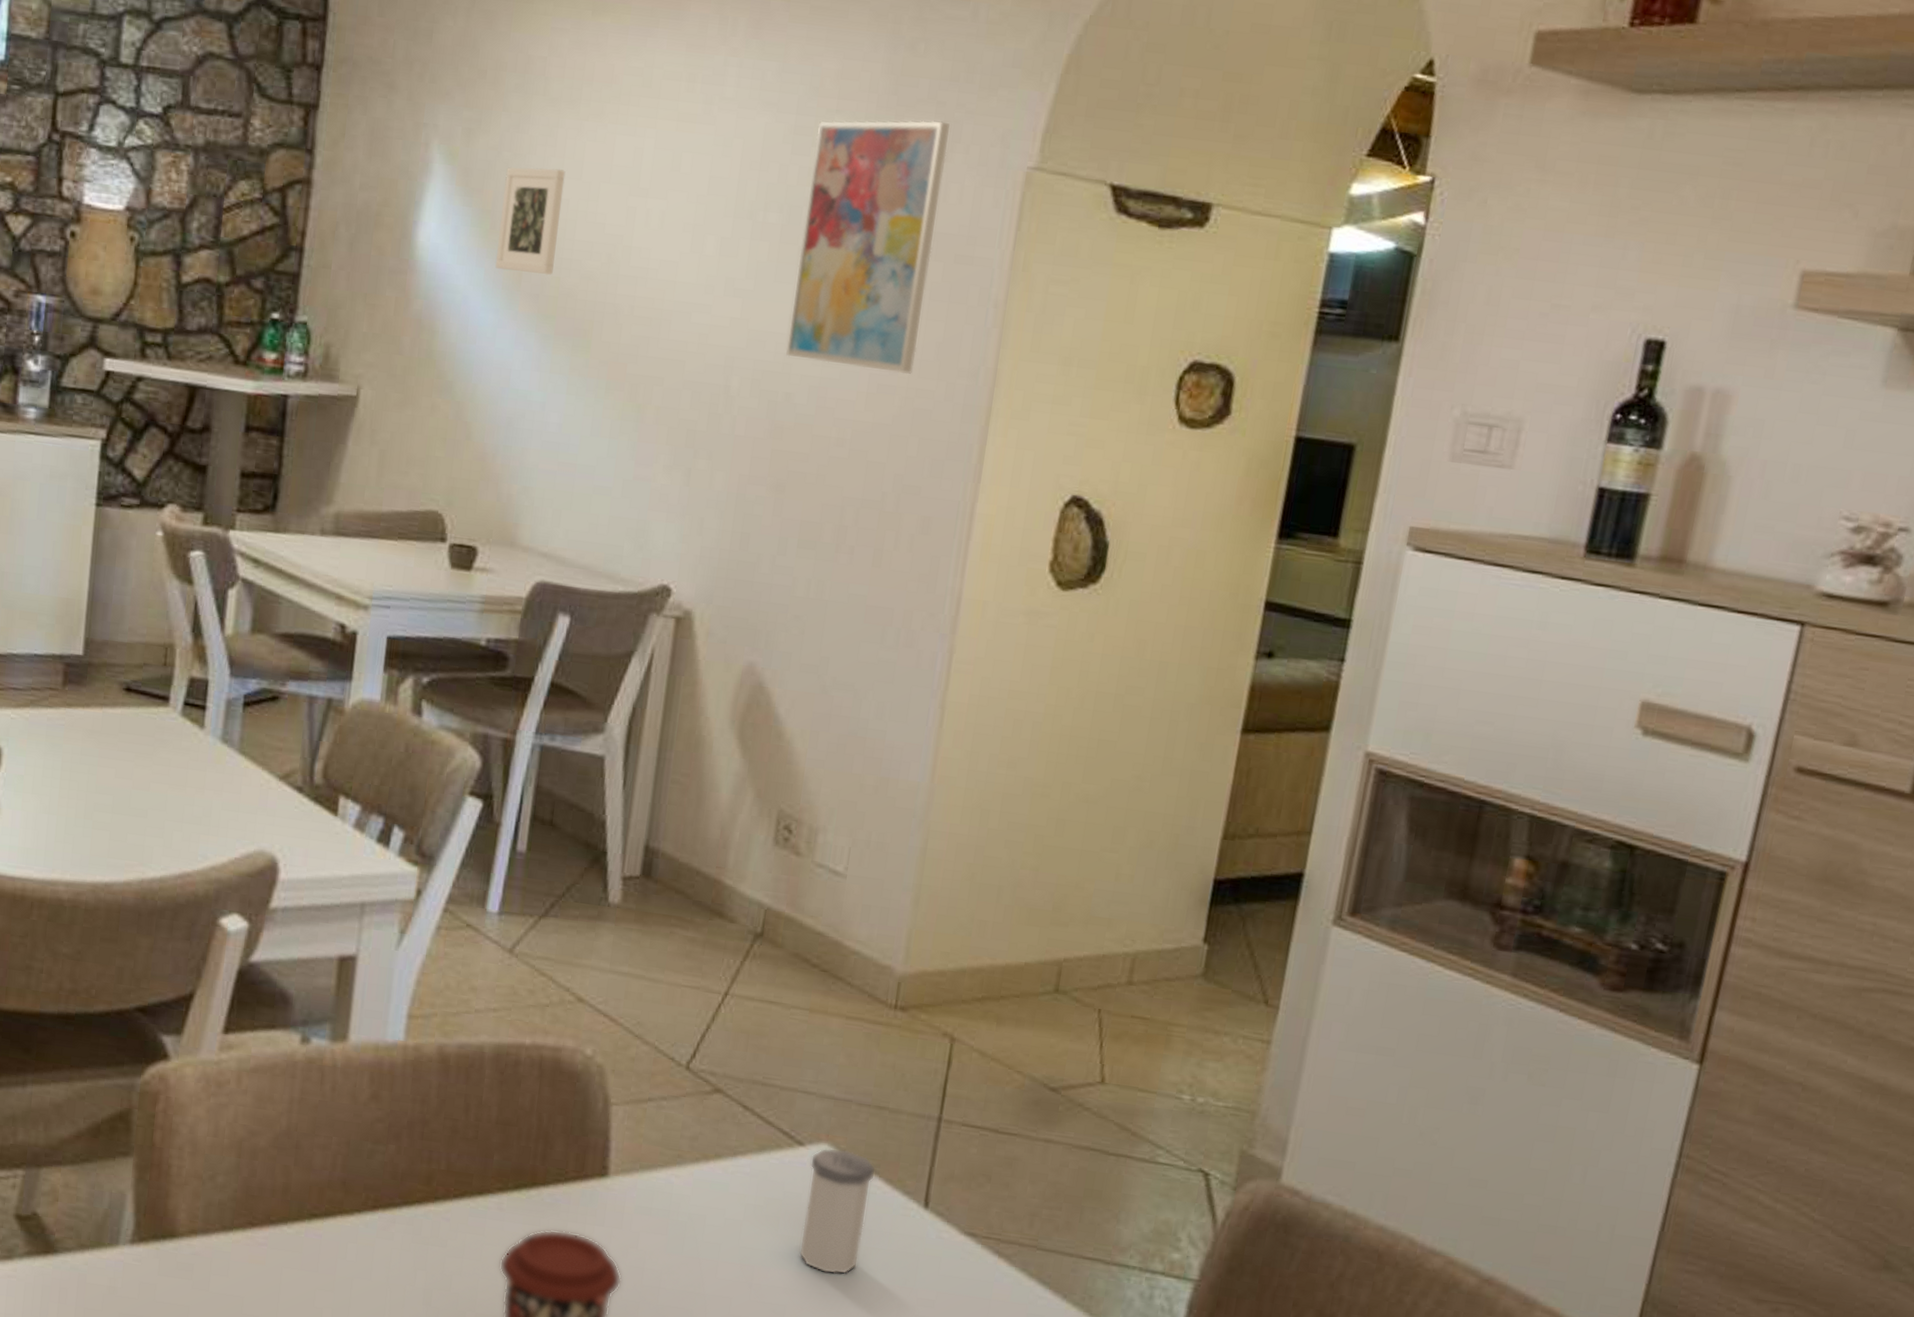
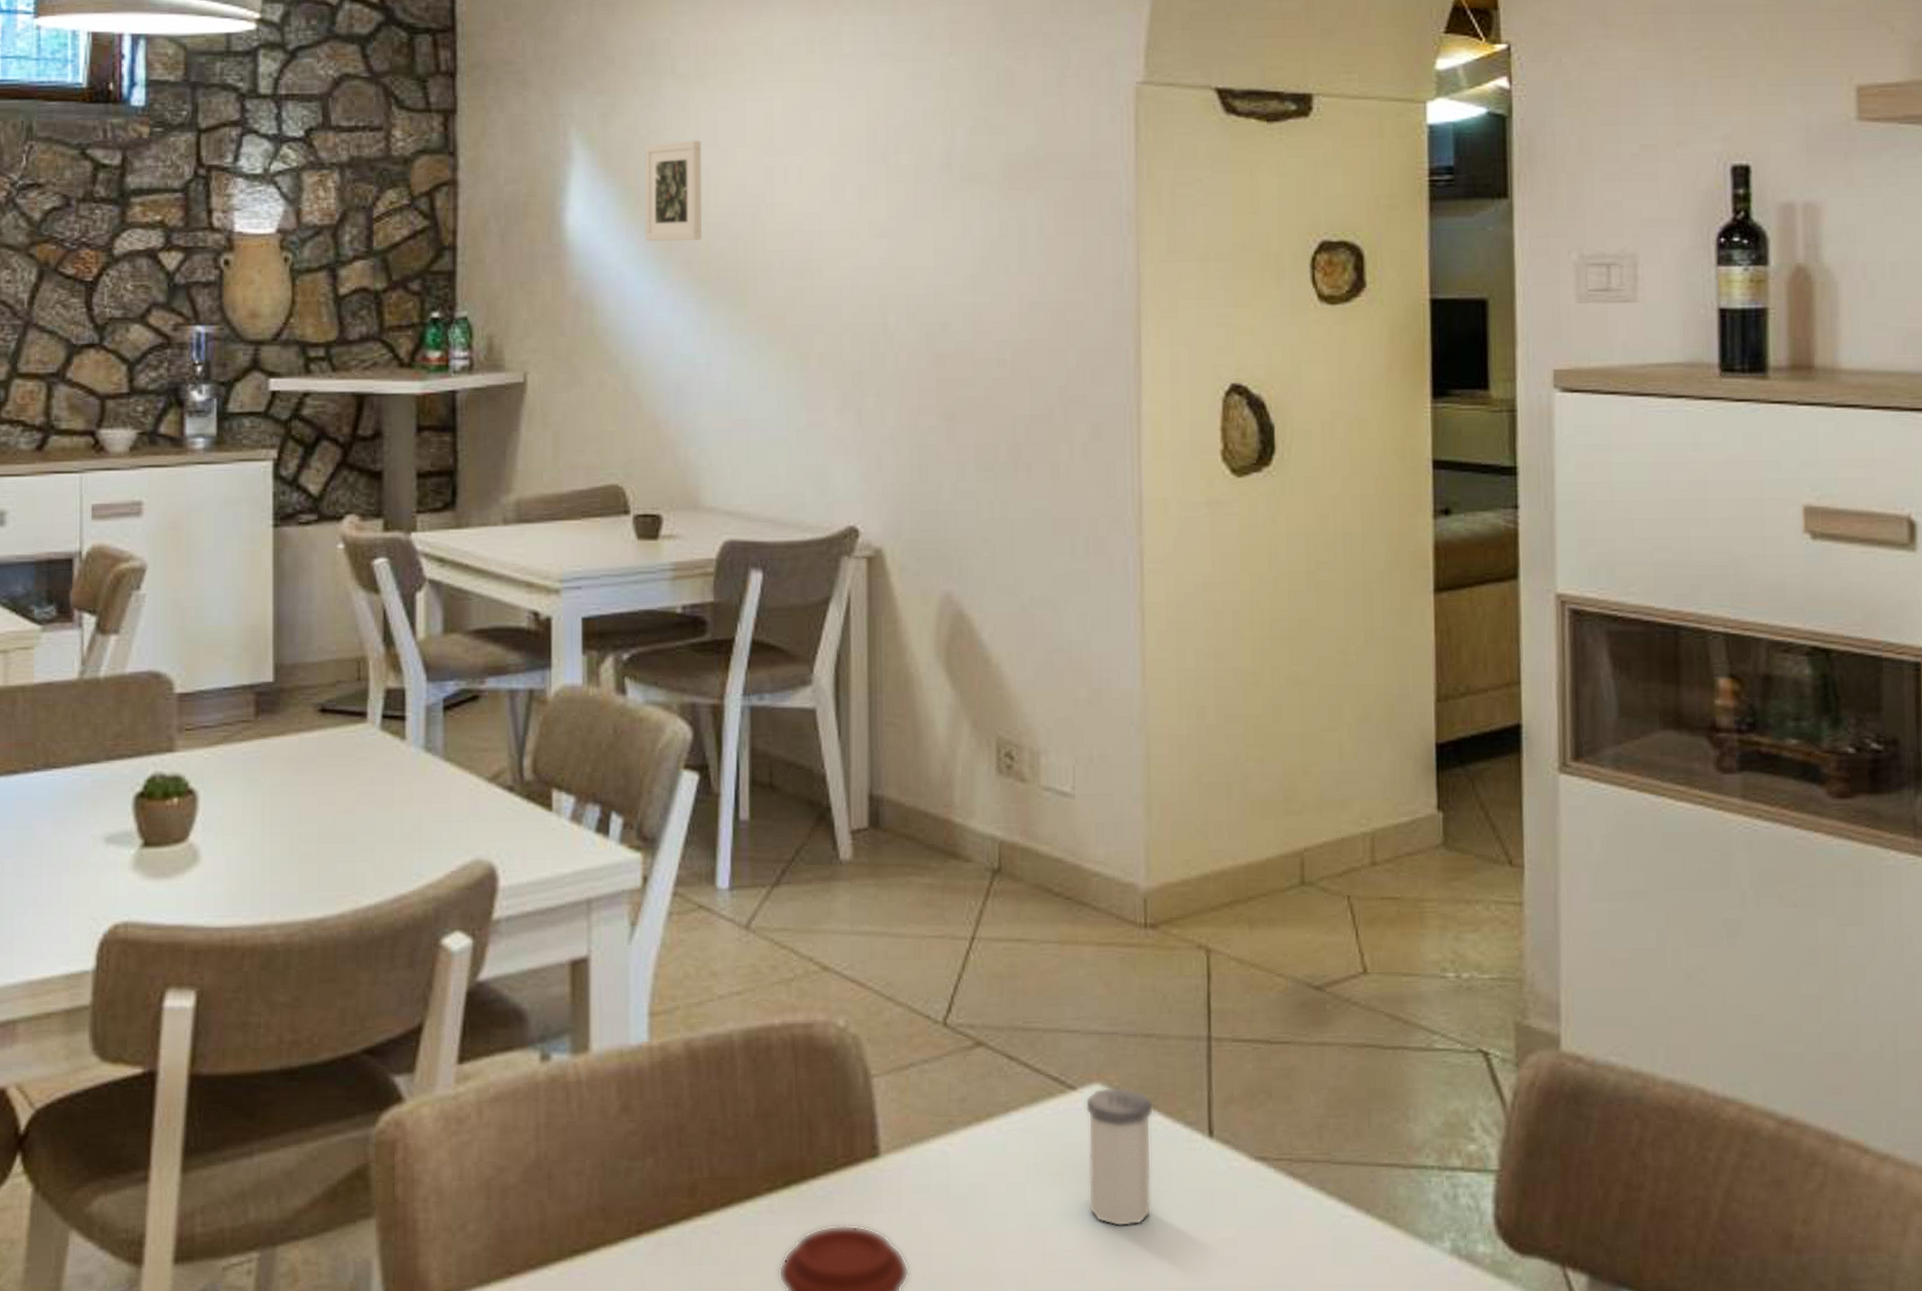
wall art: present [786,120,950,374] -> none [935,51,1060,289]

